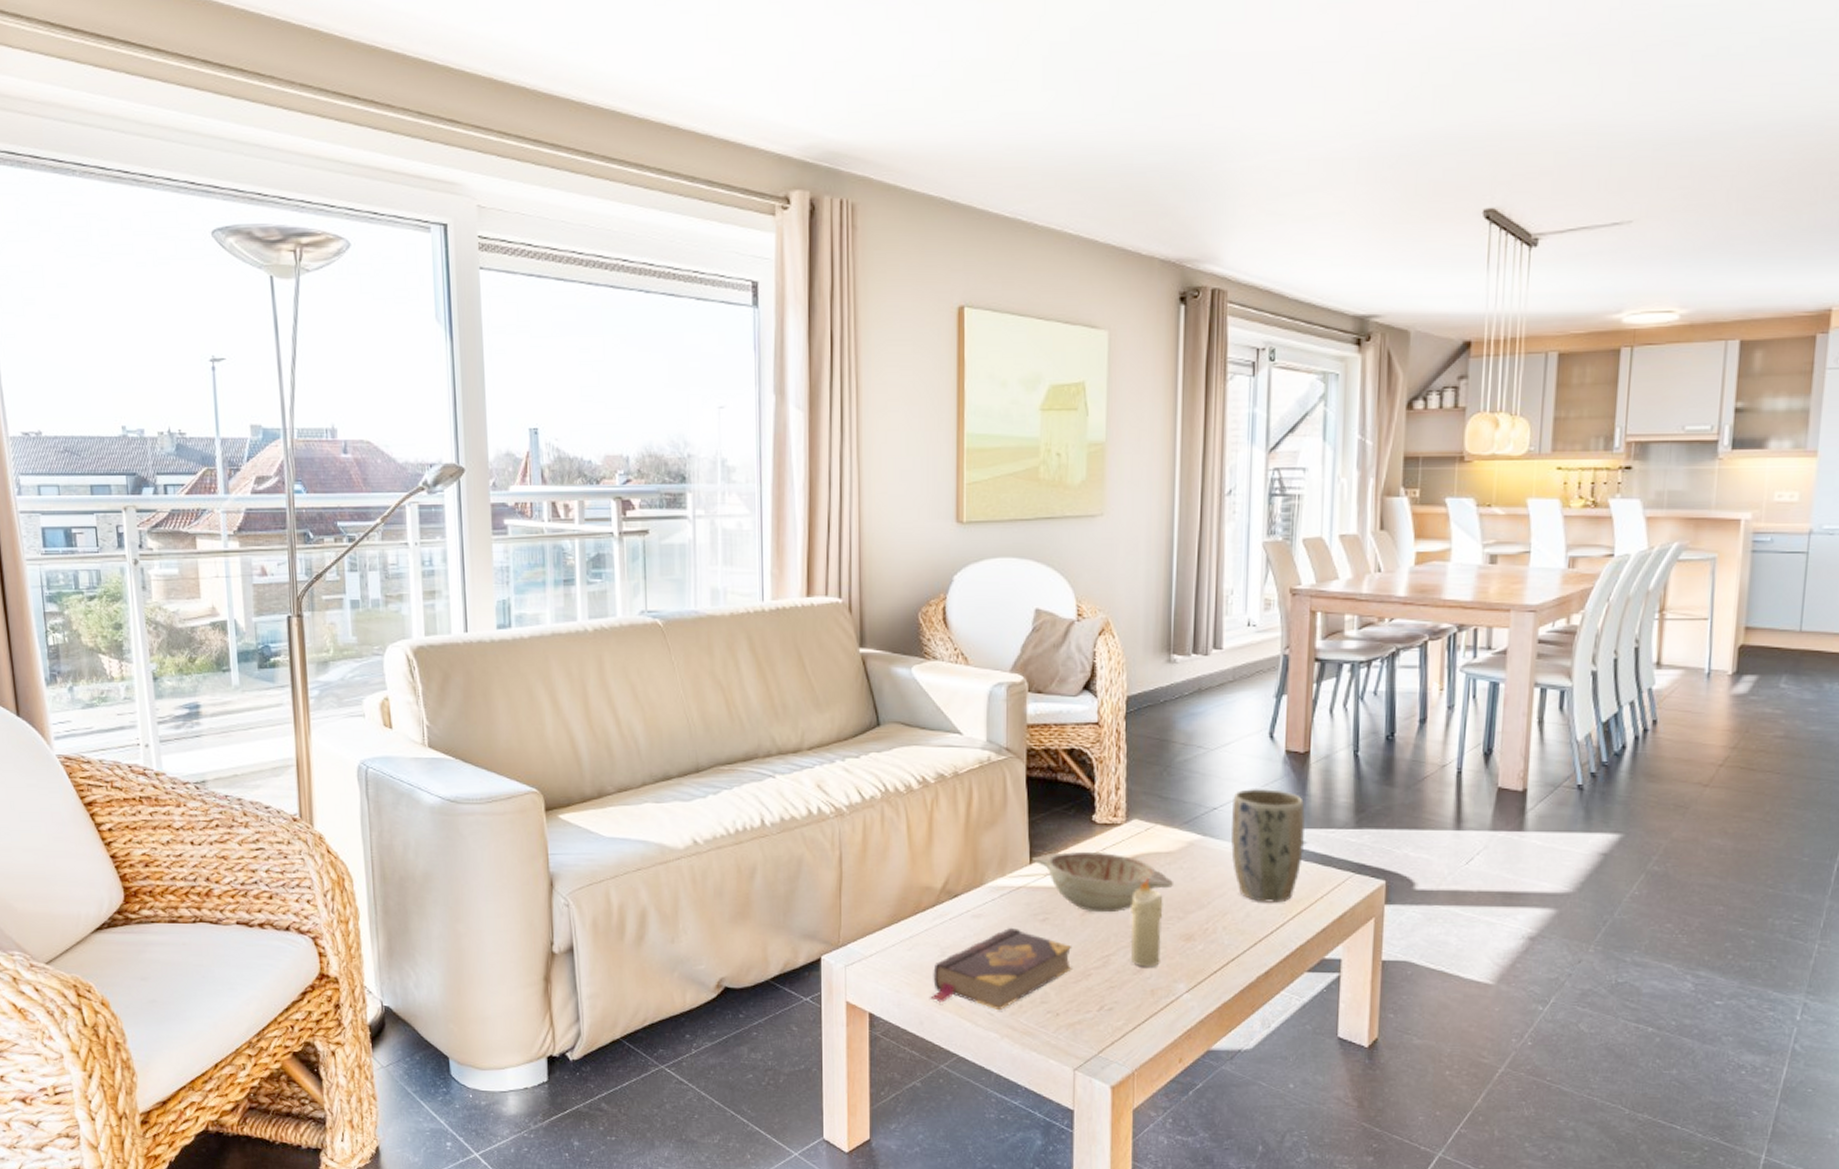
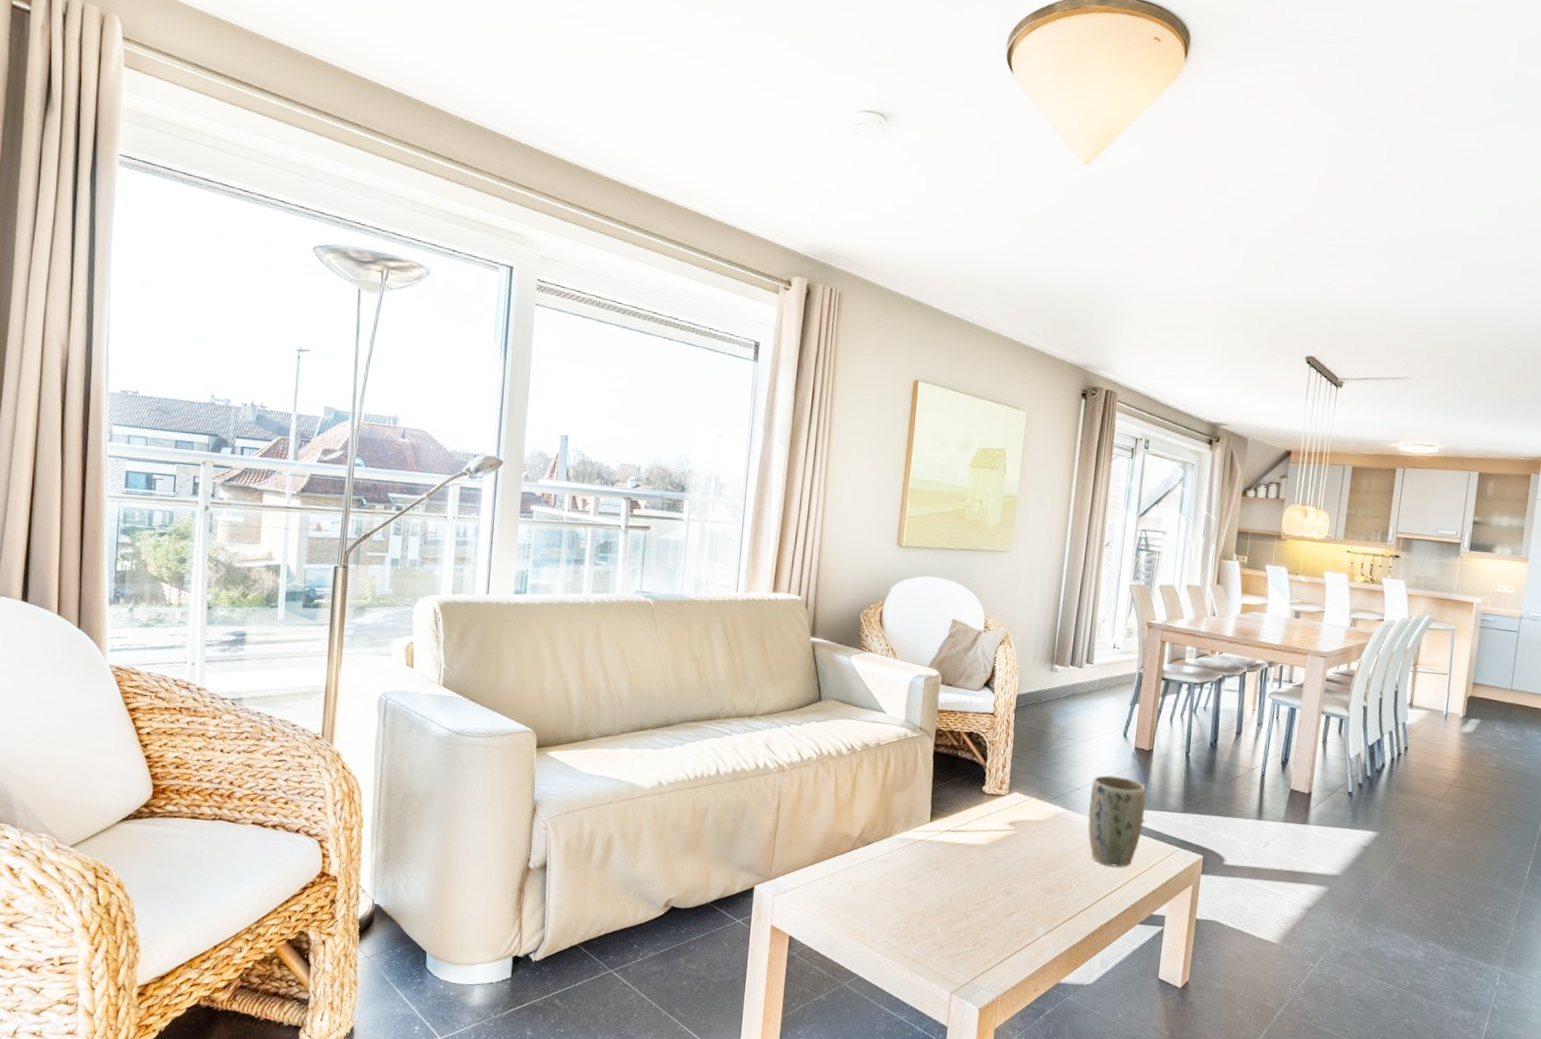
book: present [930,927,1072,1011] -> none [840,872,958,941]
decorative bowl: present [1033,851,1174,913] -> none [933,814,1042,866]
candle: present [1130,877,1163,967] -> none [1003,839,1032,913]

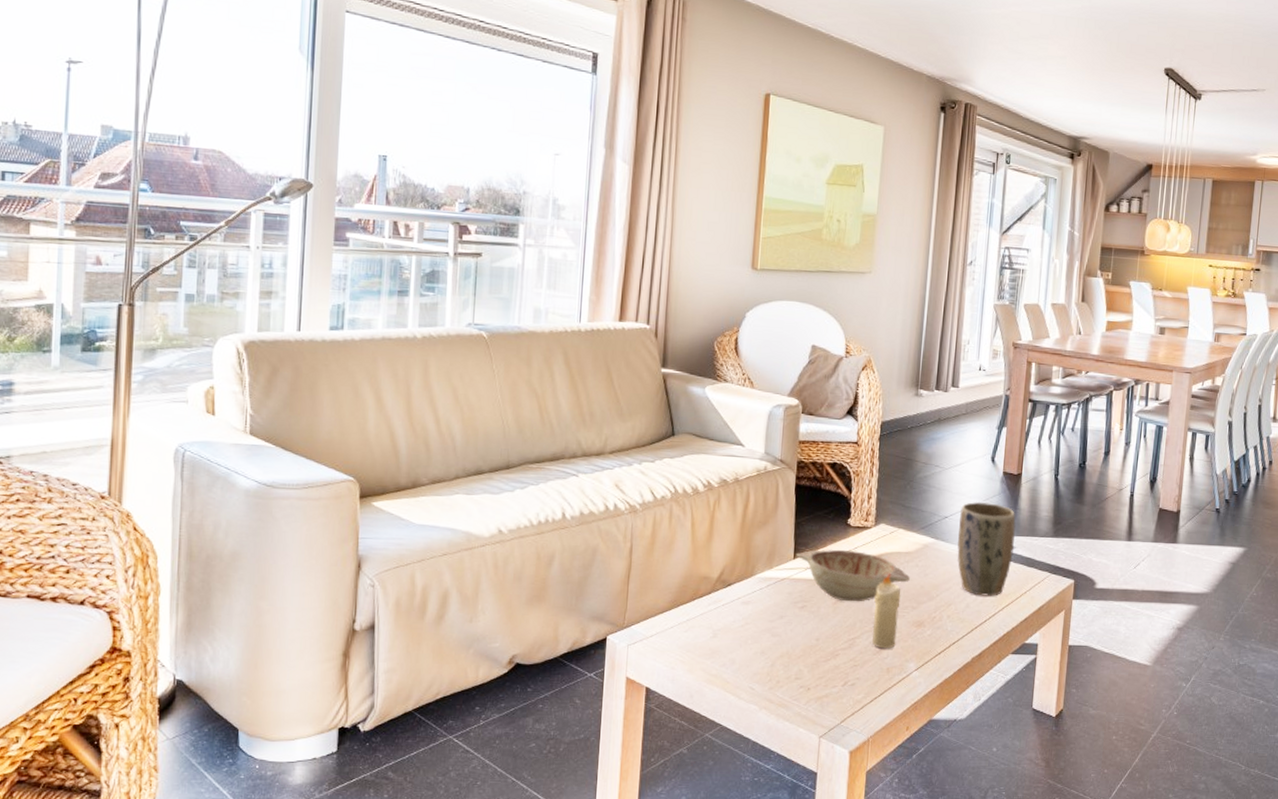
decorative bowl: none [933,814,1042,866] -> present [796,549,911,602]
candle: none [1003,839,1032,913] -> present [872,572,901,649]

